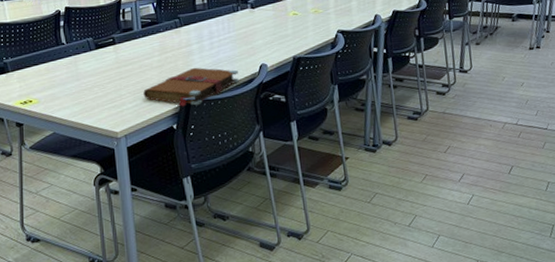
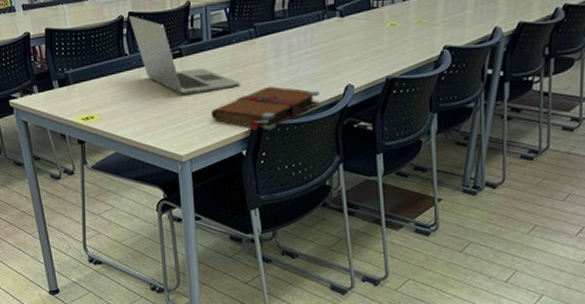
laptop: none [65,10,170,77] -> present [129,15,241,94]

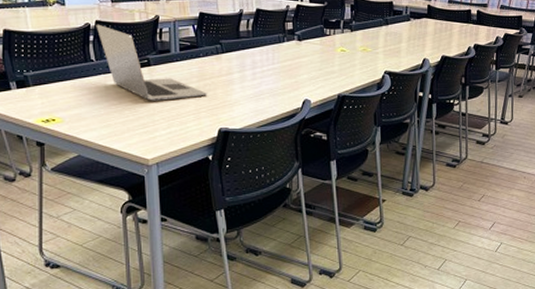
book: present [211,86,319,131] -> none [178,97,280,138]

